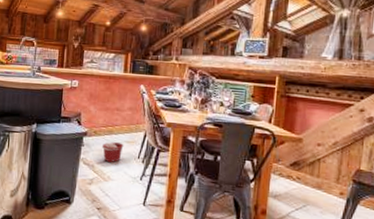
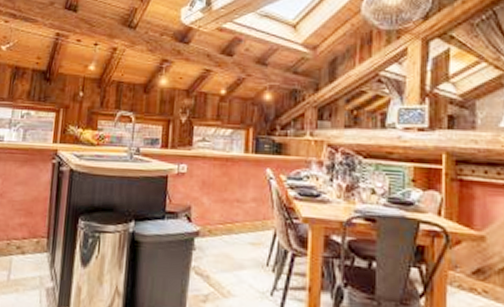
bucket: present [101,142,124,163] -> none [218,244,248,273]

